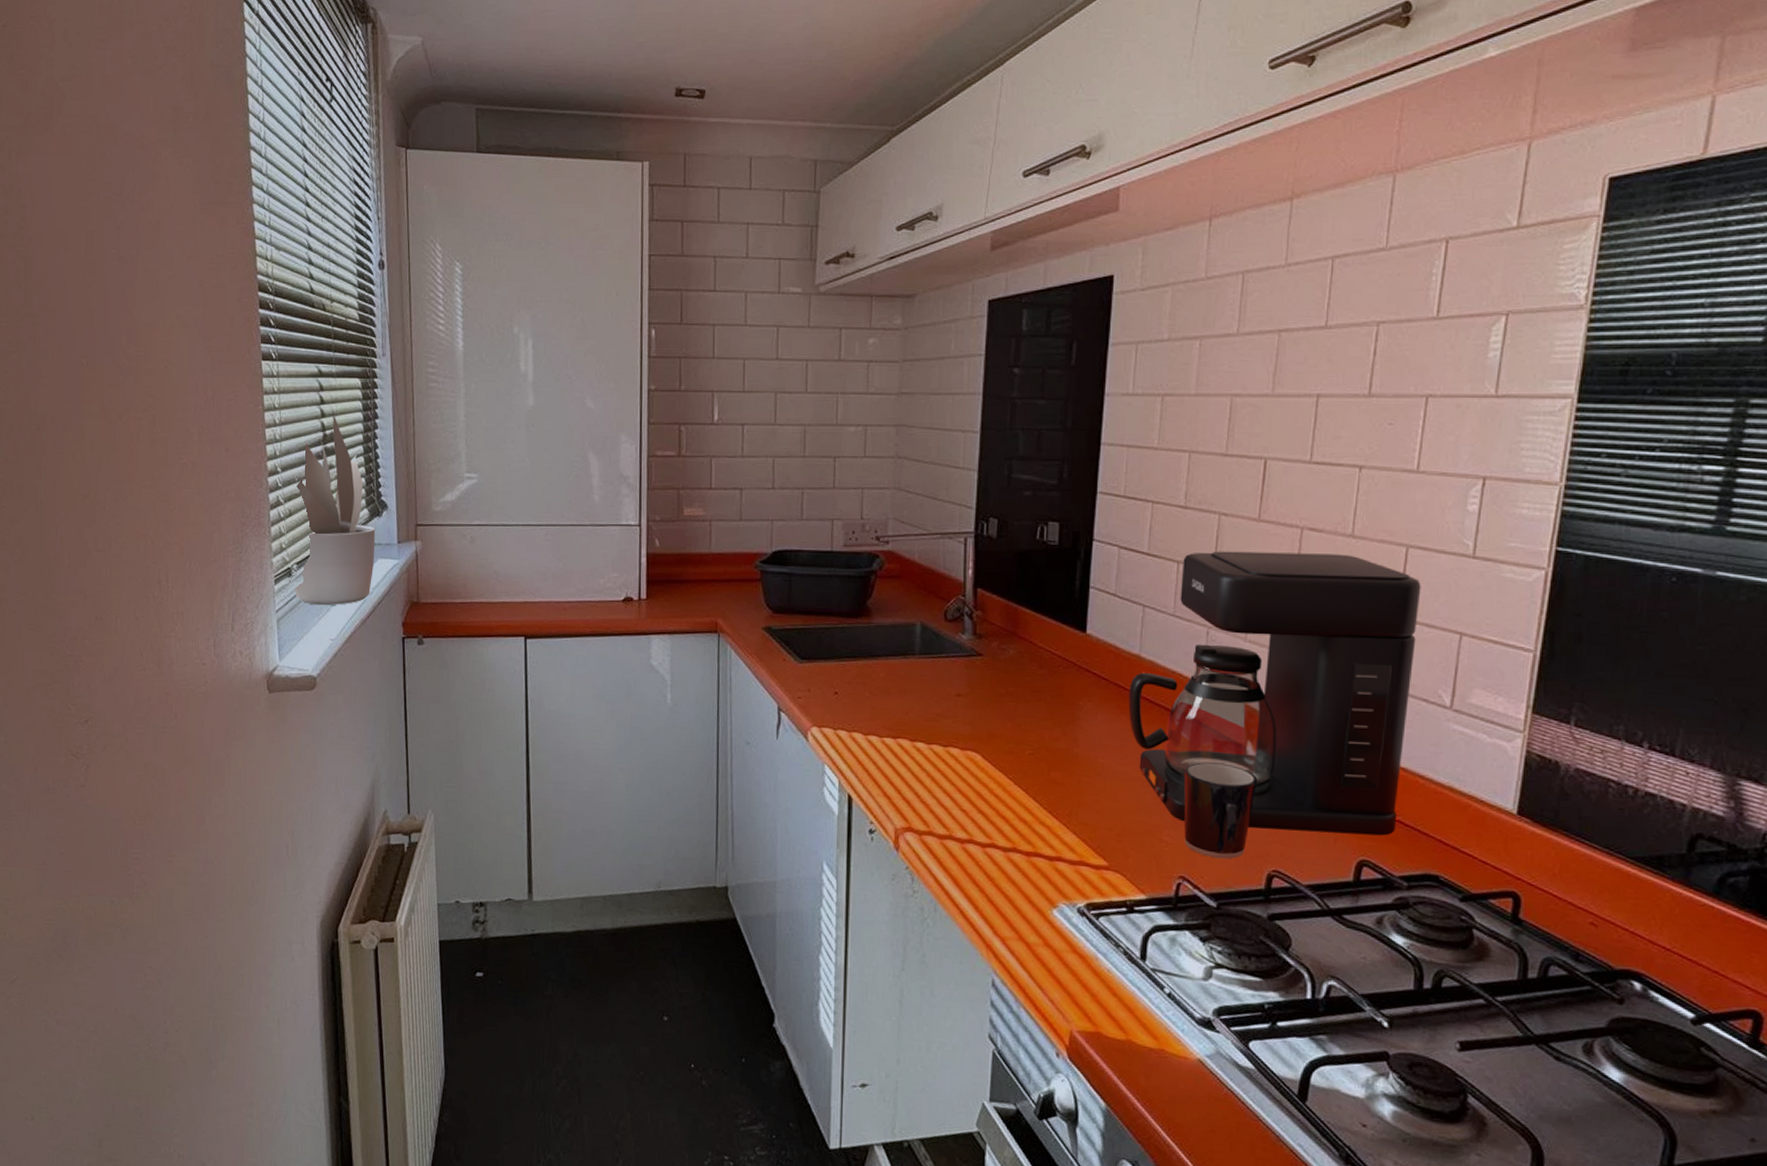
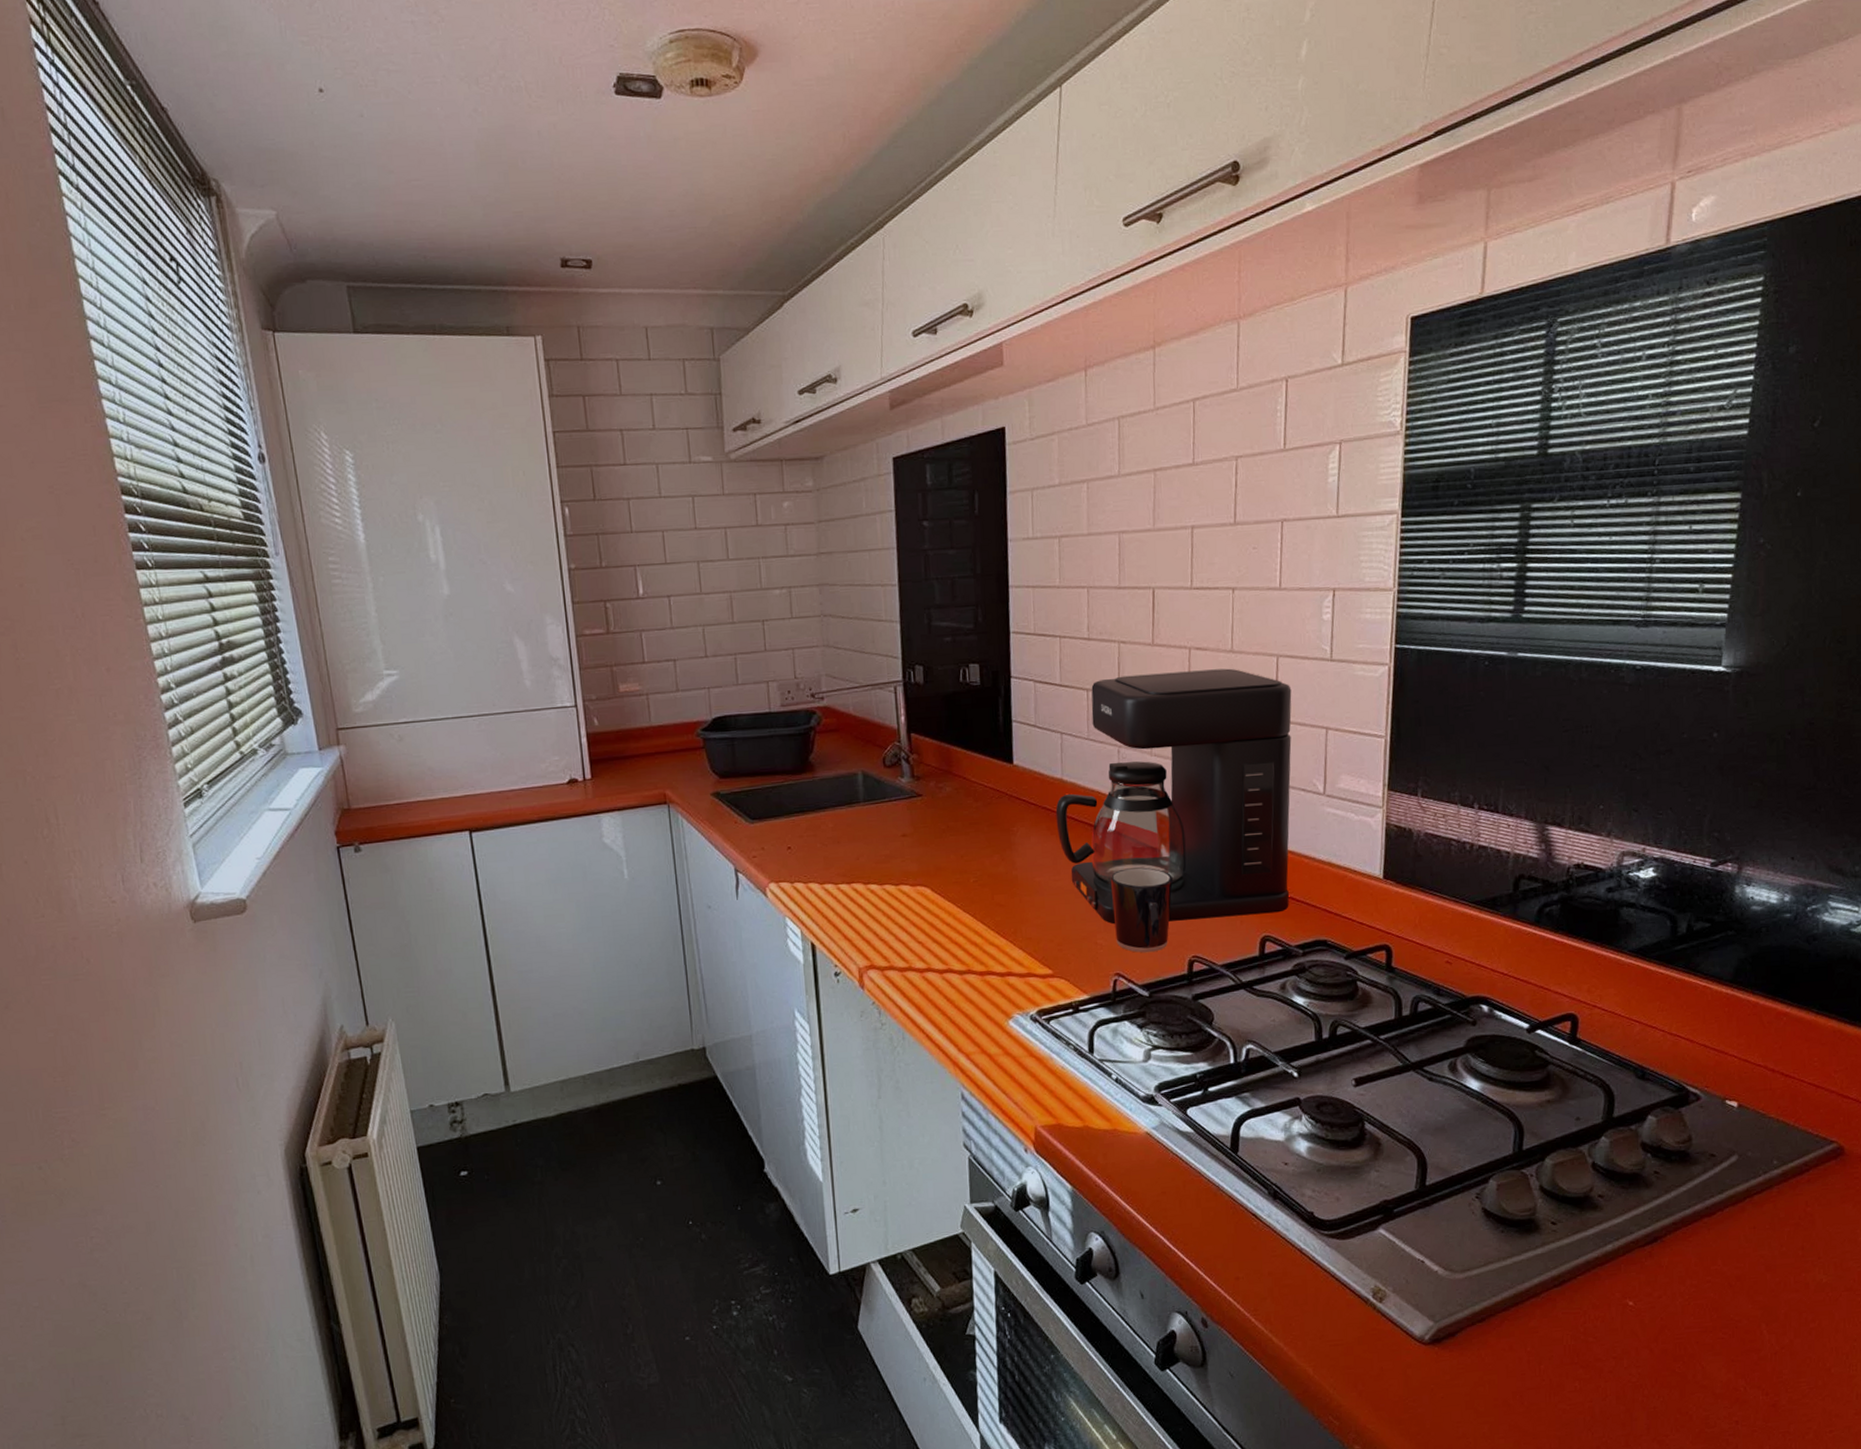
potted plant: present [293,410,376,606] -> none [194,616,296,825]

